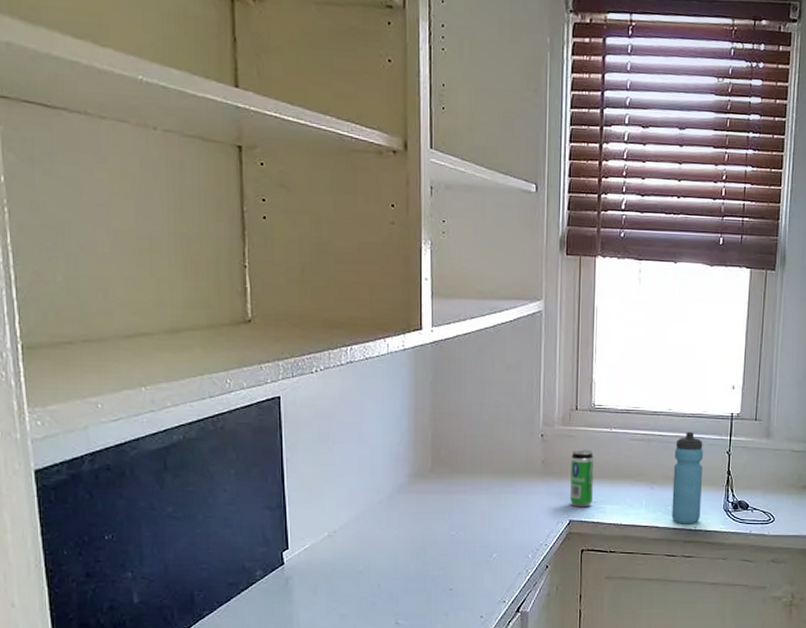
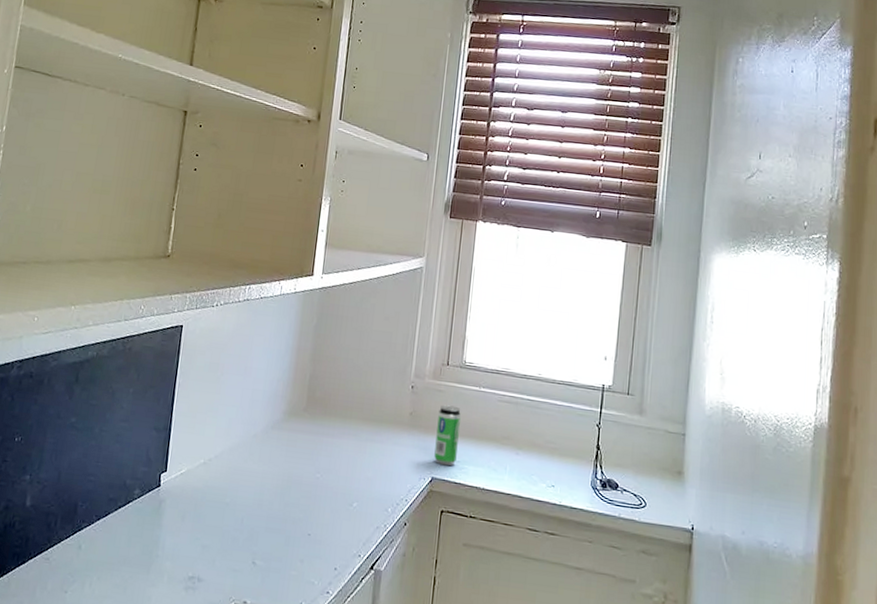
water bottle: present [671,431,704,524] -> none [536,399,573,498]

